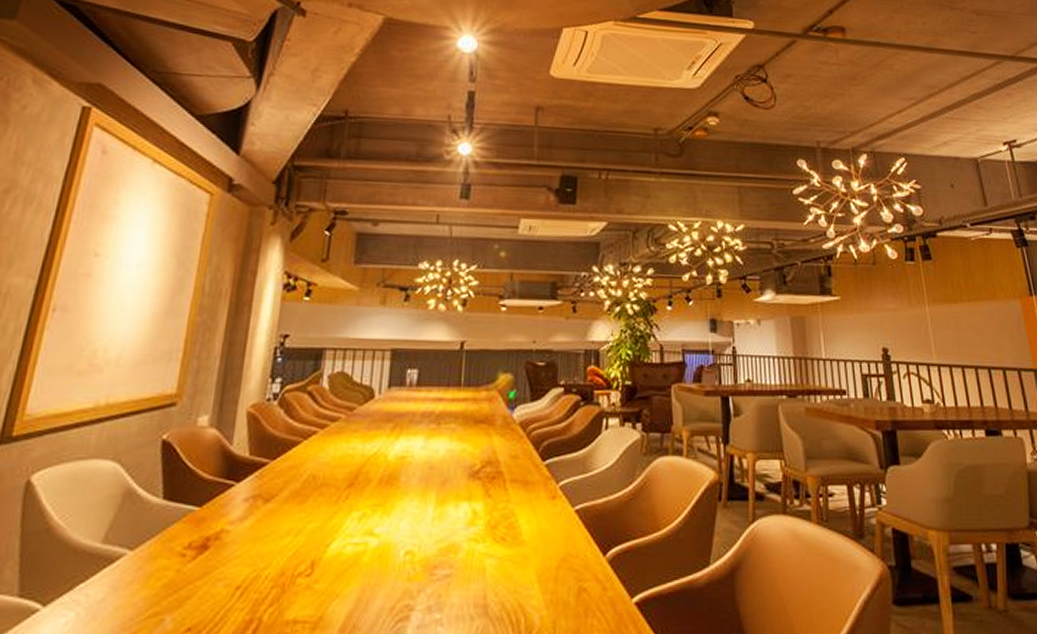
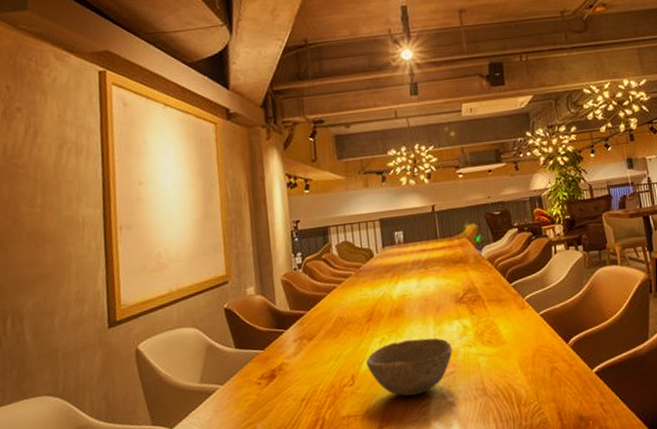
bowl: none [334,519,453,603] -> present [366,338,453,396]

